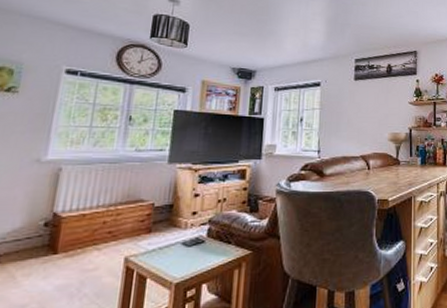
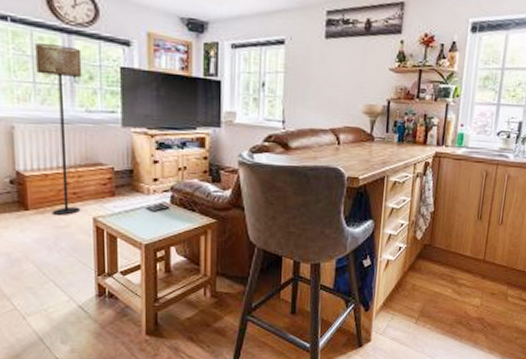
floor lamp: none [82,93,141,257] -> present [35,43,82,215]

